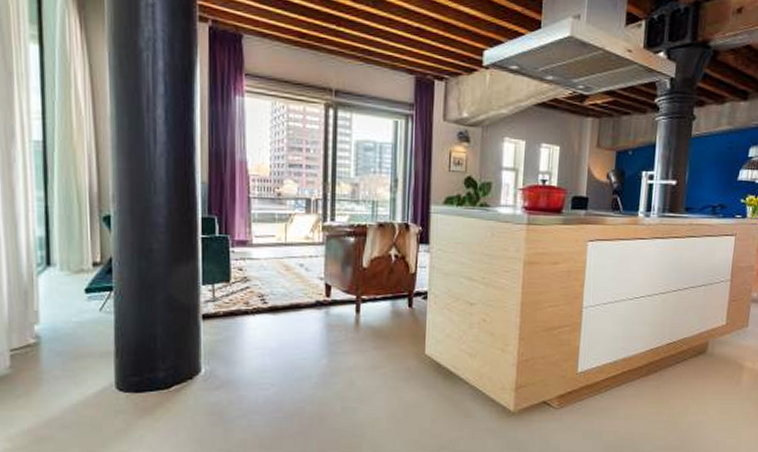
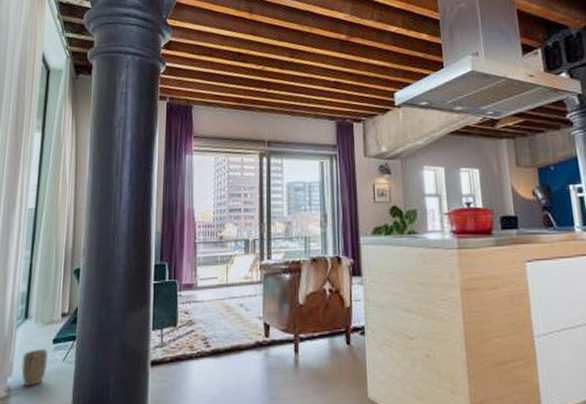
plant pot: none [49,298,81,335] -> present [21,349,48,387]

